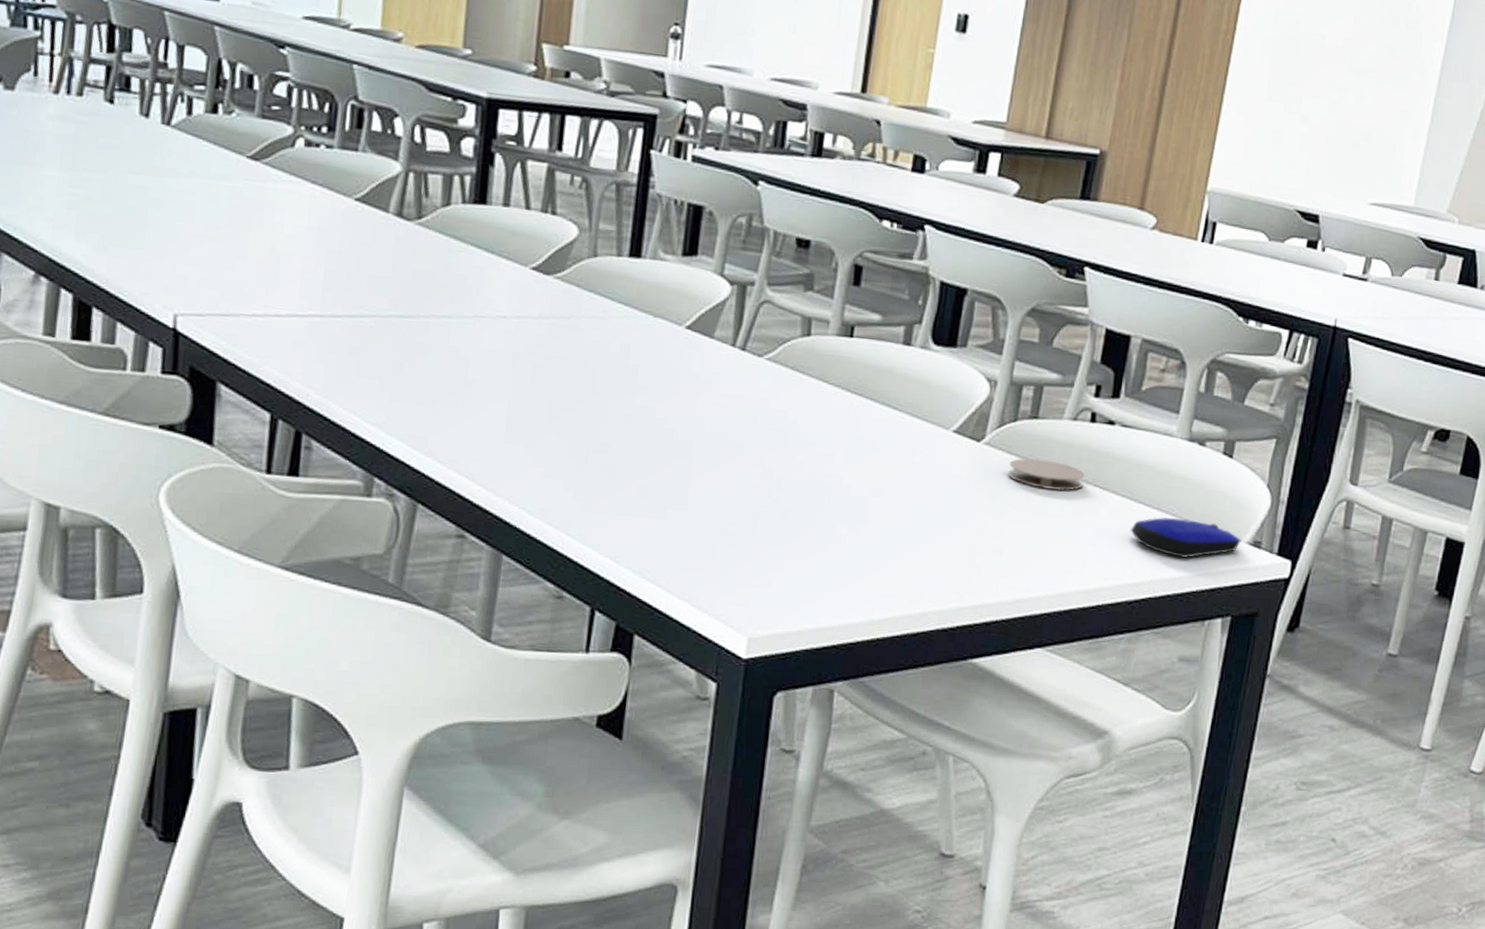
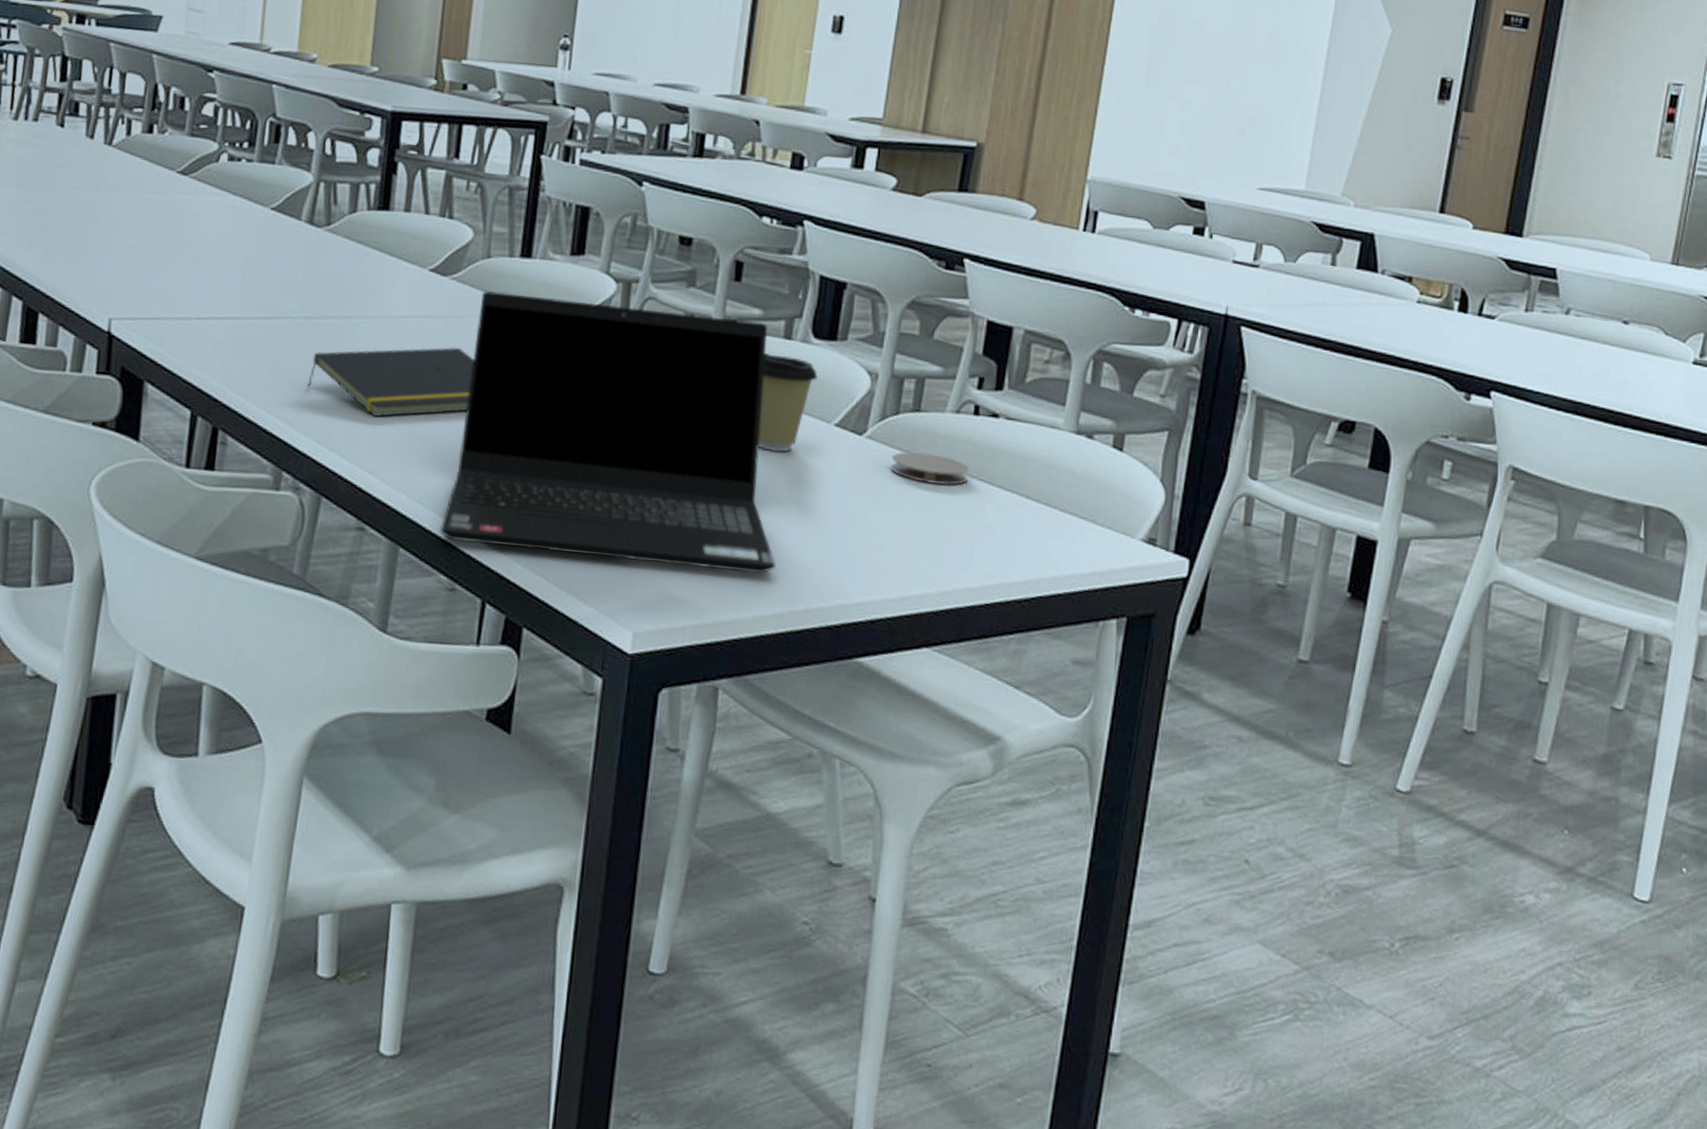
notepad: none [399,349,580,421] -> present [307,347,474,417]
laptop computer: none [546,290,892,578] -> present [440,290,775,574]
coffee cup: none [876,359,937,459] -> present [758,353,818,452]
computer mouse: present [1130,517,1241,559] -> none [1018,512,1135,556]

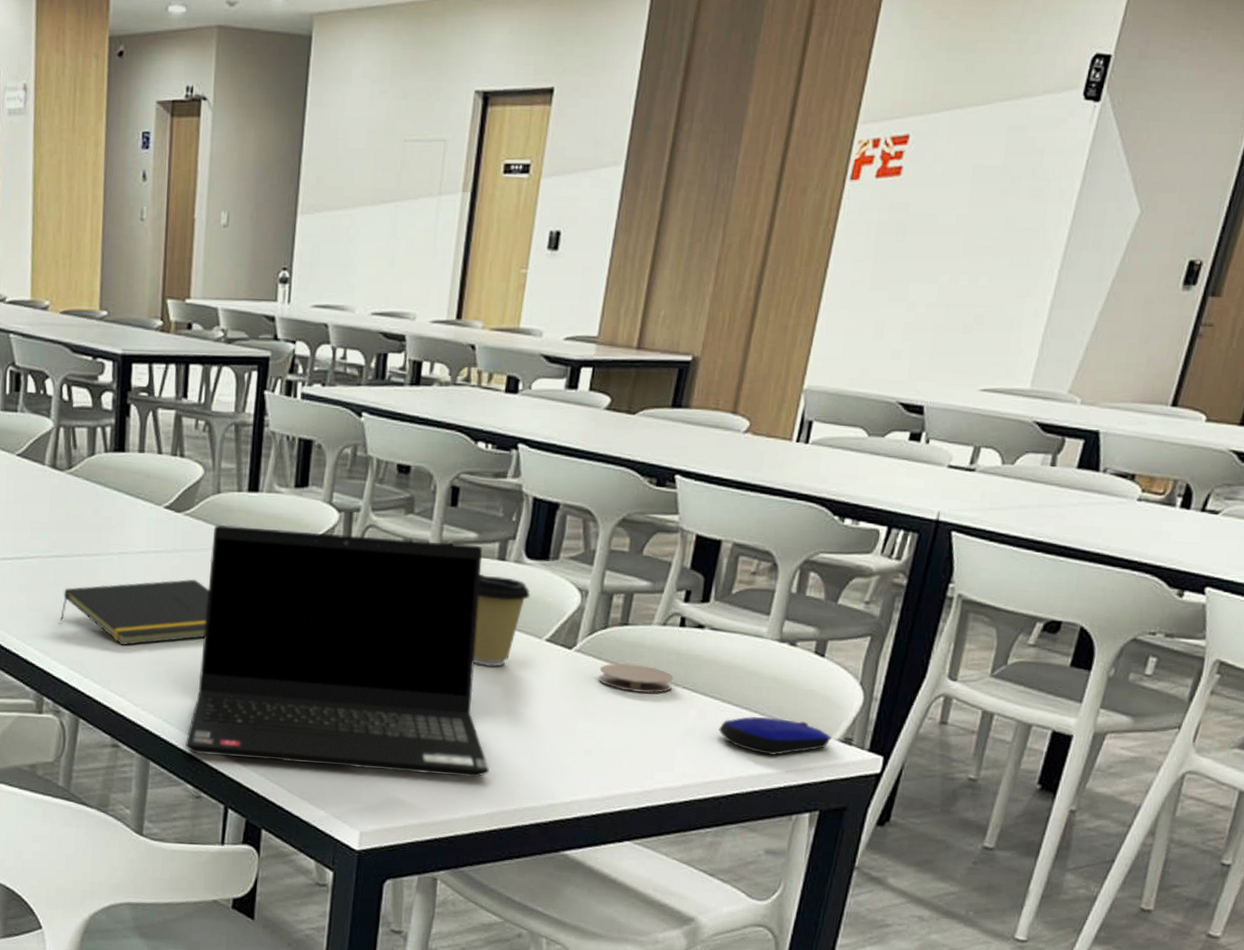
computer mouse: none [1018,512,1135,556] -> present [719,716,832,756]

